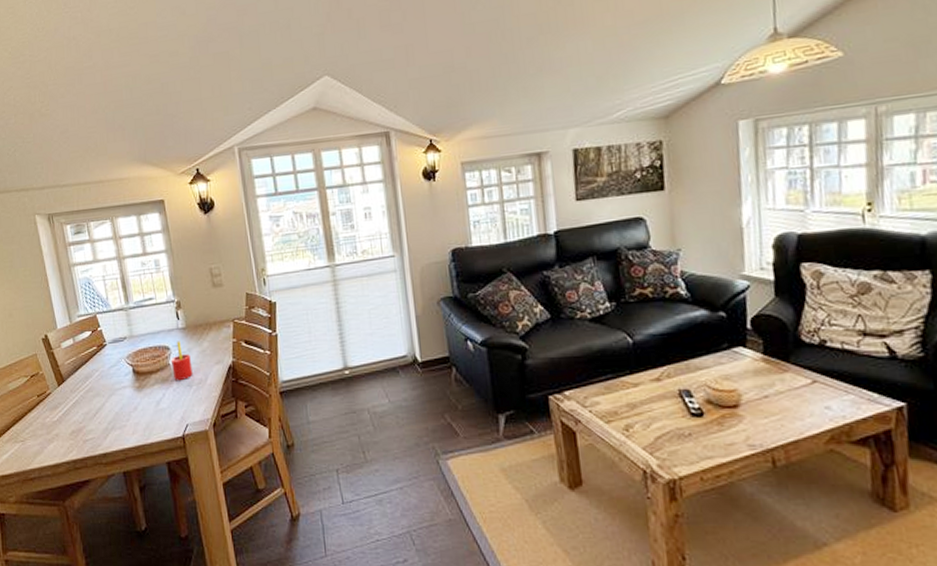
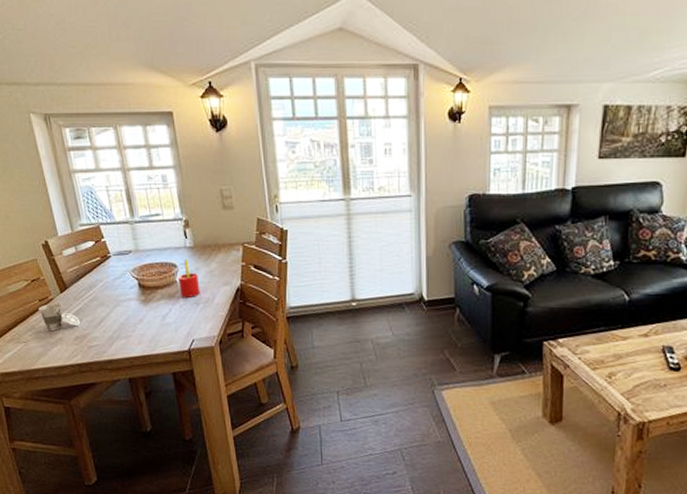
cup: none [36,396,77,428] -> present [38,302,81,332]

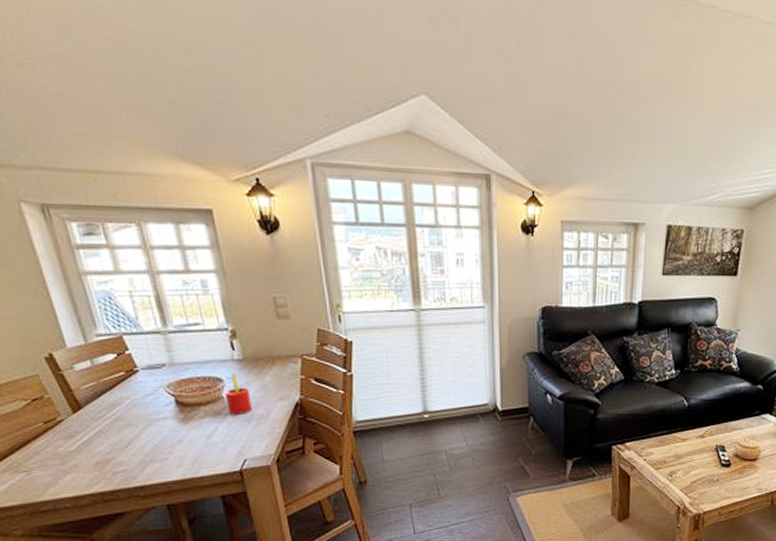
cup: present [38,302,81,332] -> none [43,424,102,458]

